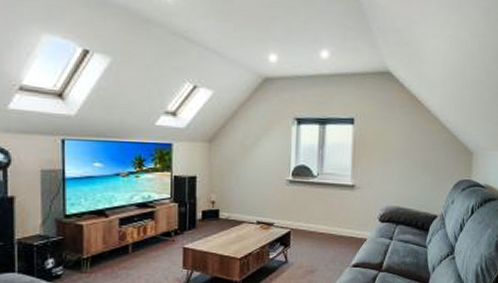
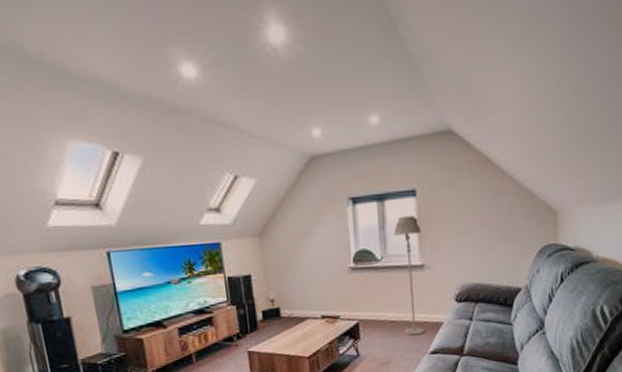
floor lamp: none [330,140,356,248] -> present [393,215,425,336]

